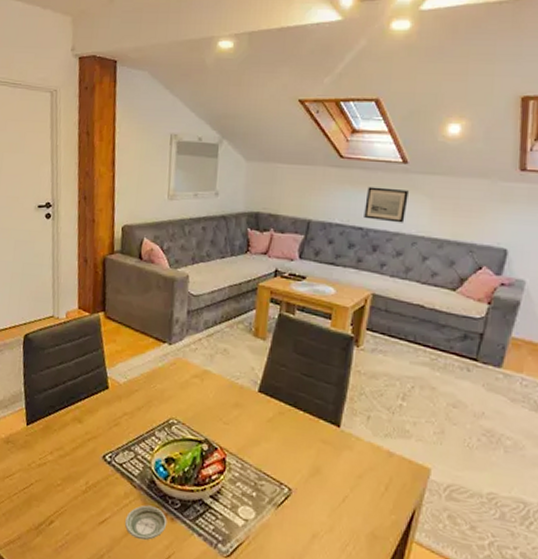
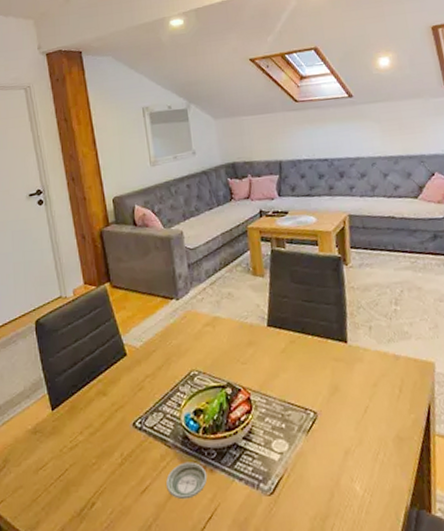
wall art: present [364,186,409,223] -> none [324,120,362,151]

